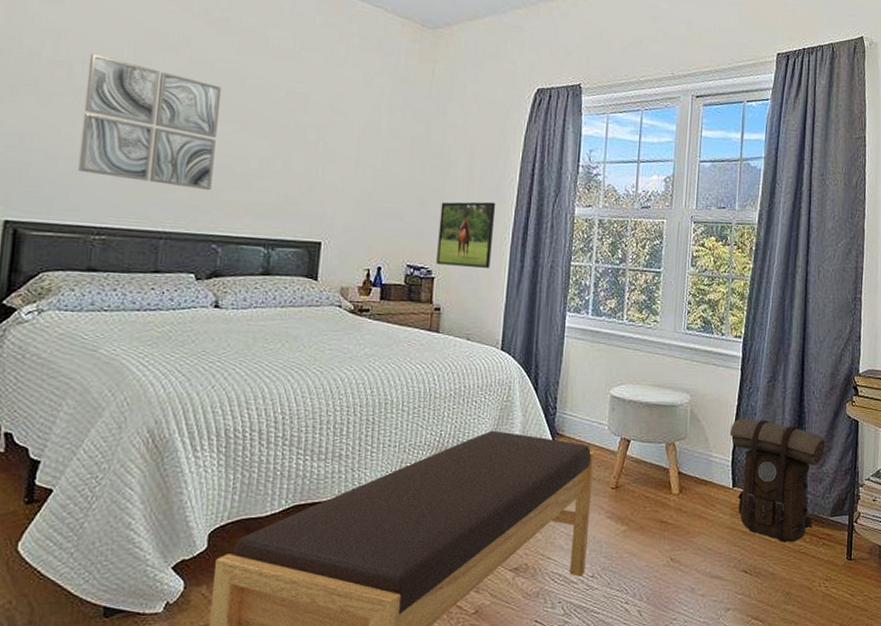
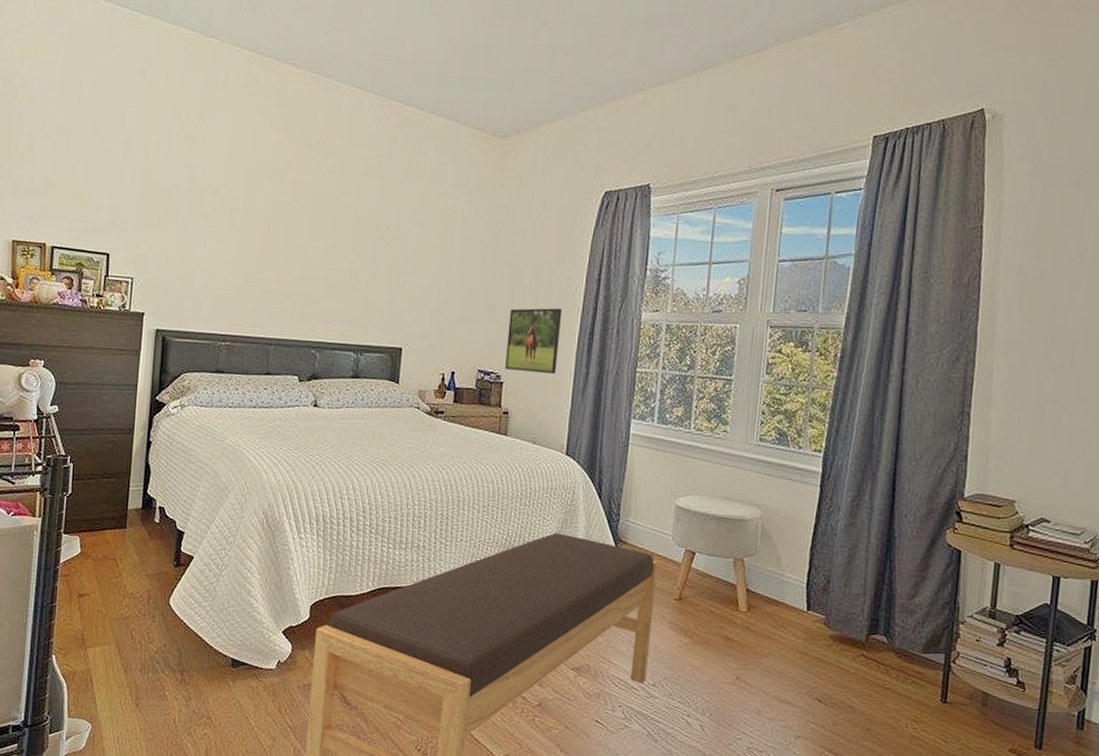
wall art: present [78,54,222,190] -> none [208,183,319,301]
backpack: present [729,418,825,542] -> none [805,538,919,676]

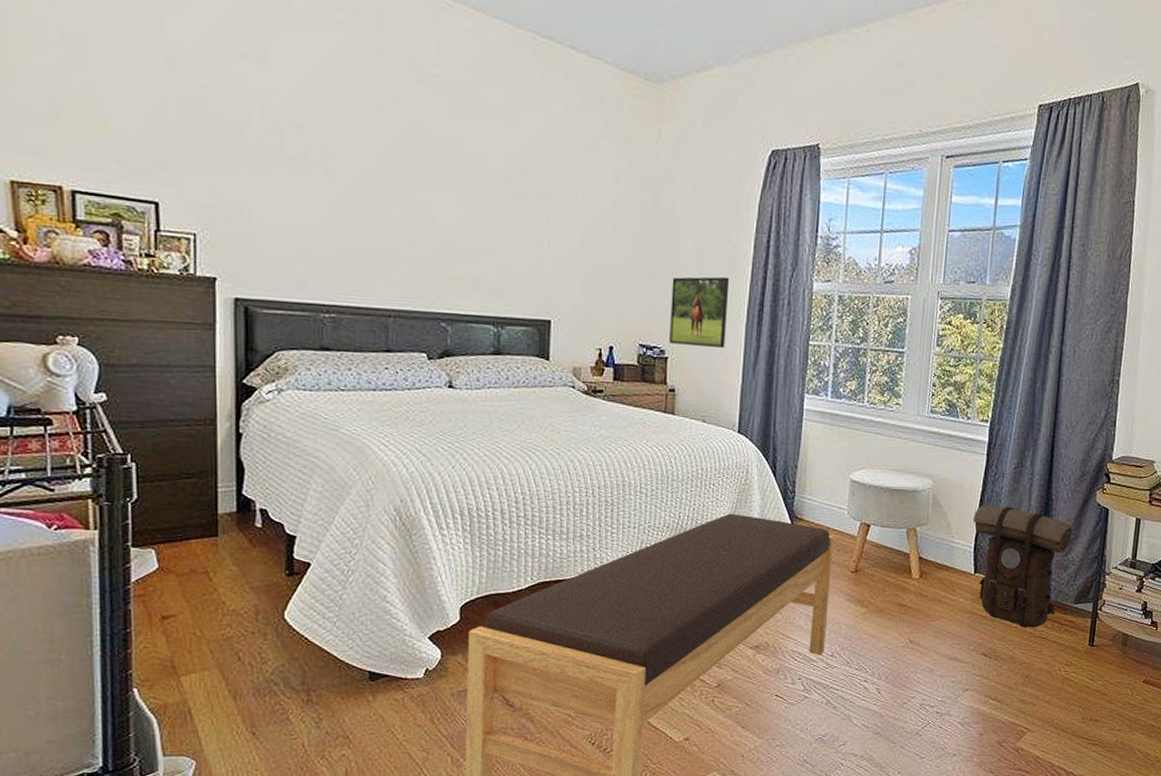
backpack: none [805,538,919,676] -> present [972,505,1073,628]

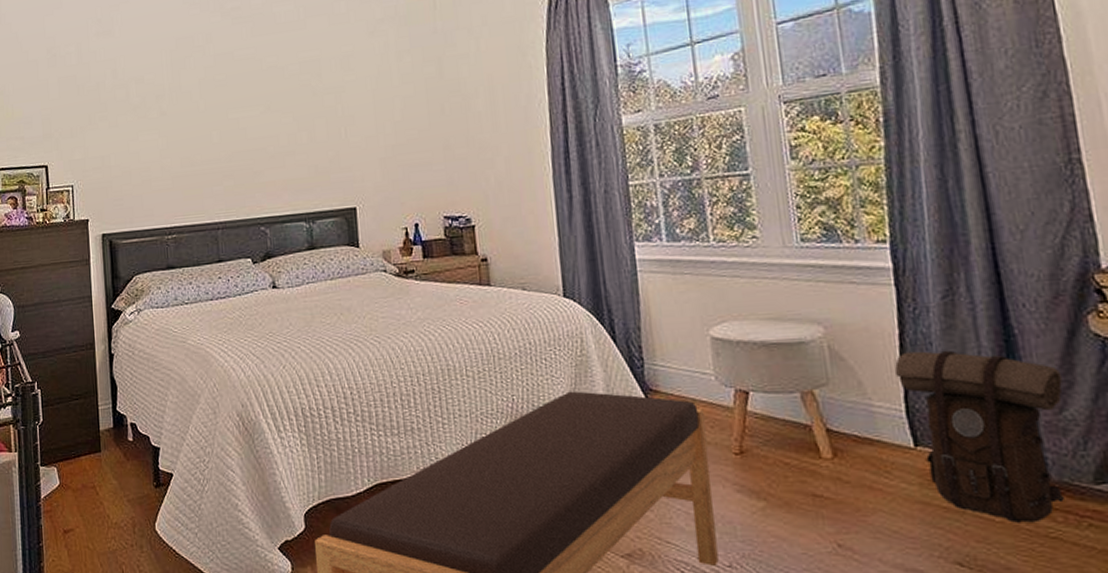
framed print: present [669,276,730,348] -> none [468,130,534,211]

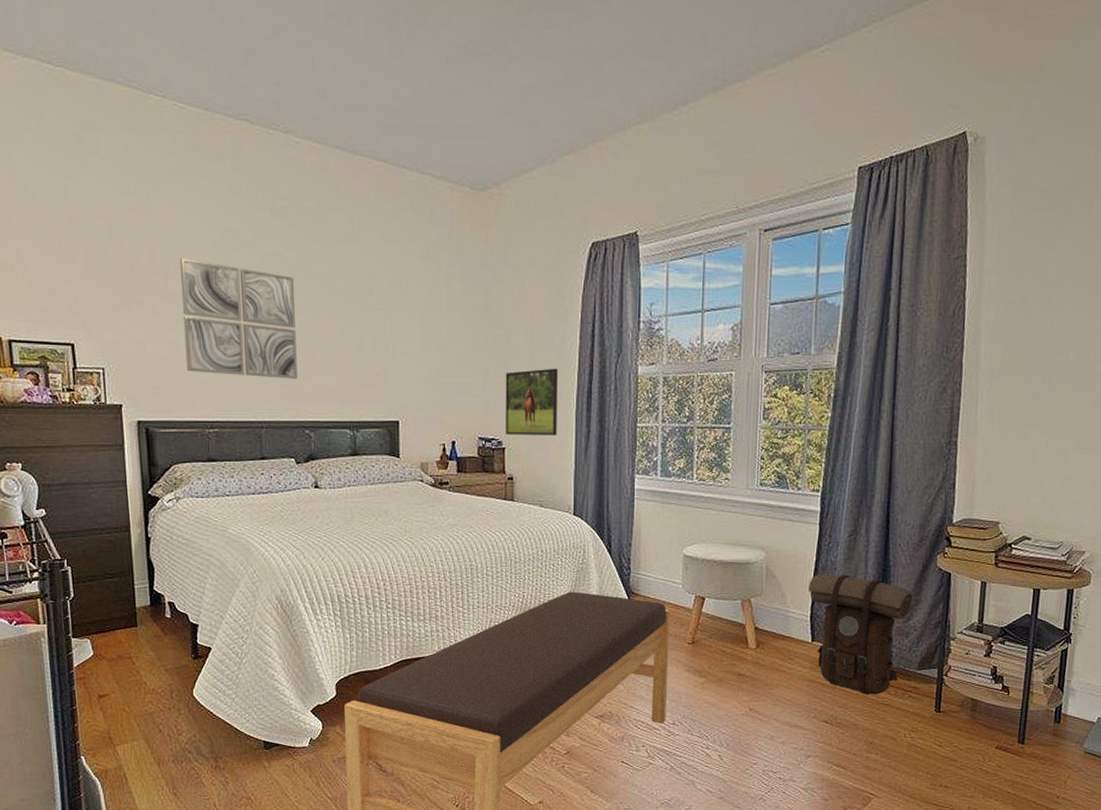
wall art: none [139,70,251,180] -> present [179,258,298,379]
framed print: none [468,130,534,211] -> present [505,368,559,435]

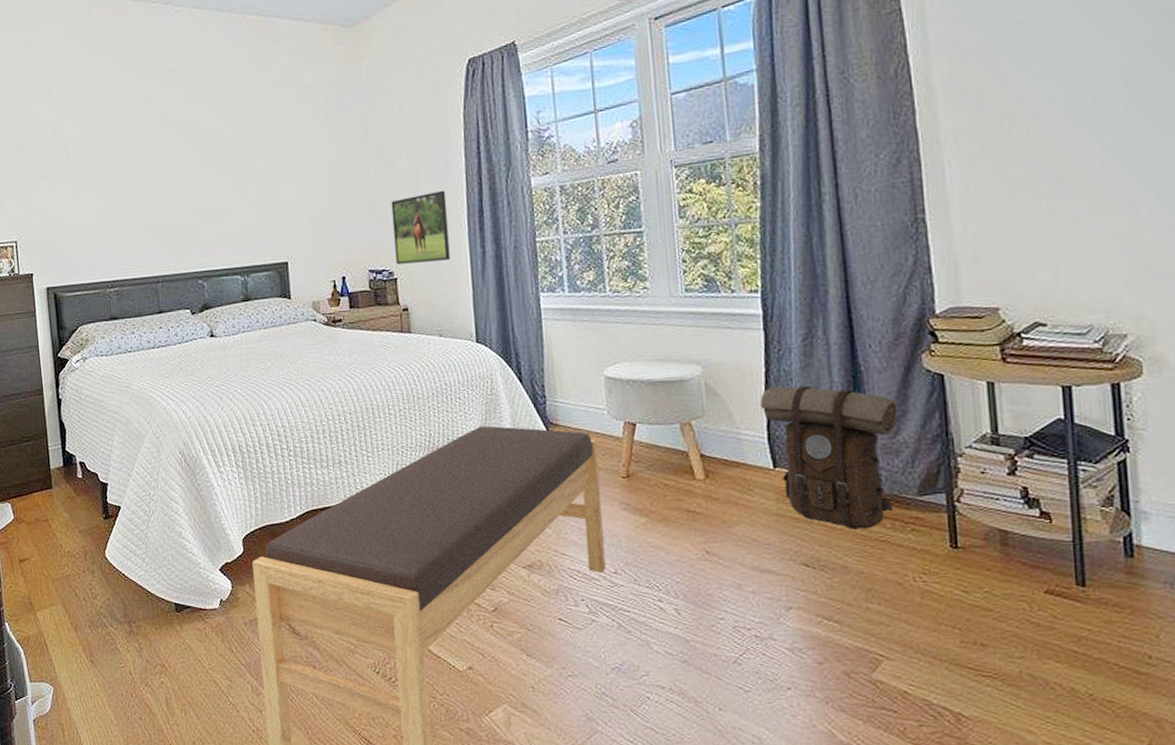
wall art: present [179,258,298,379] -> none [78,131,189,236]

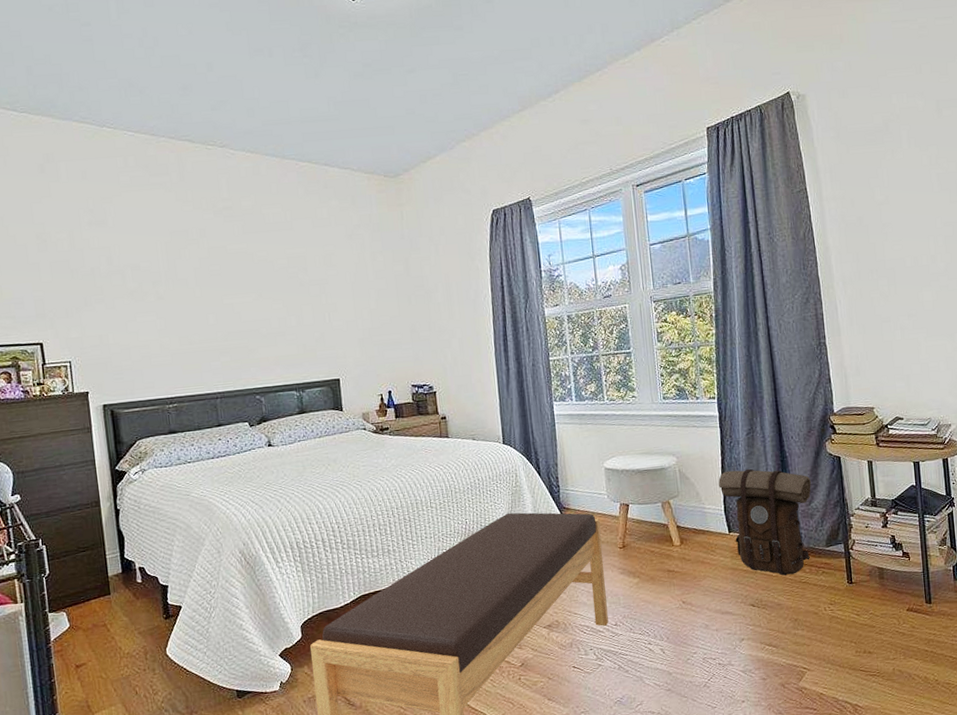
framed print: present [391,190,450,265] -> none [430,318,481,380]

